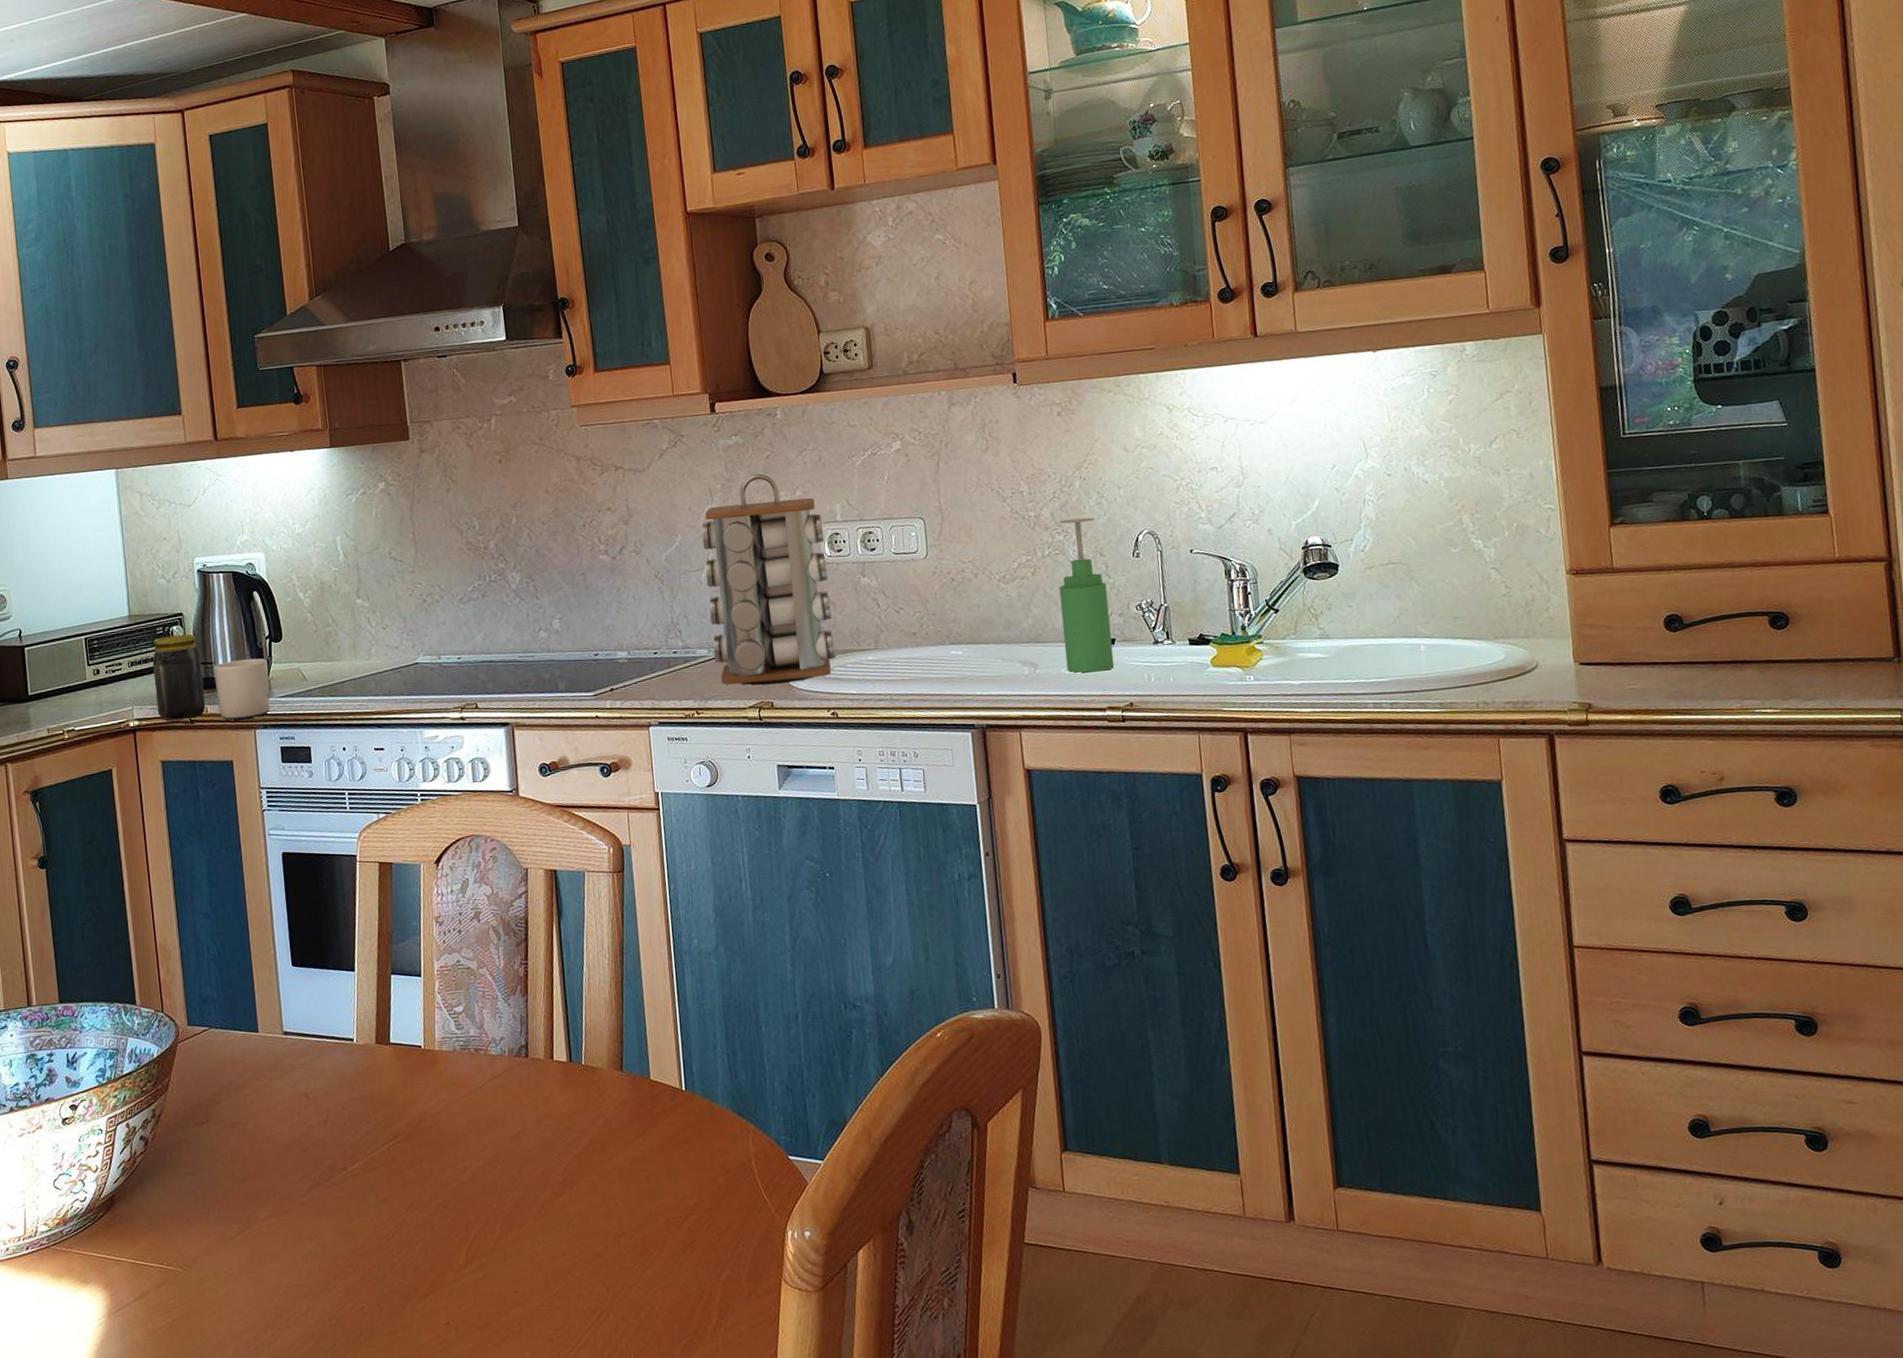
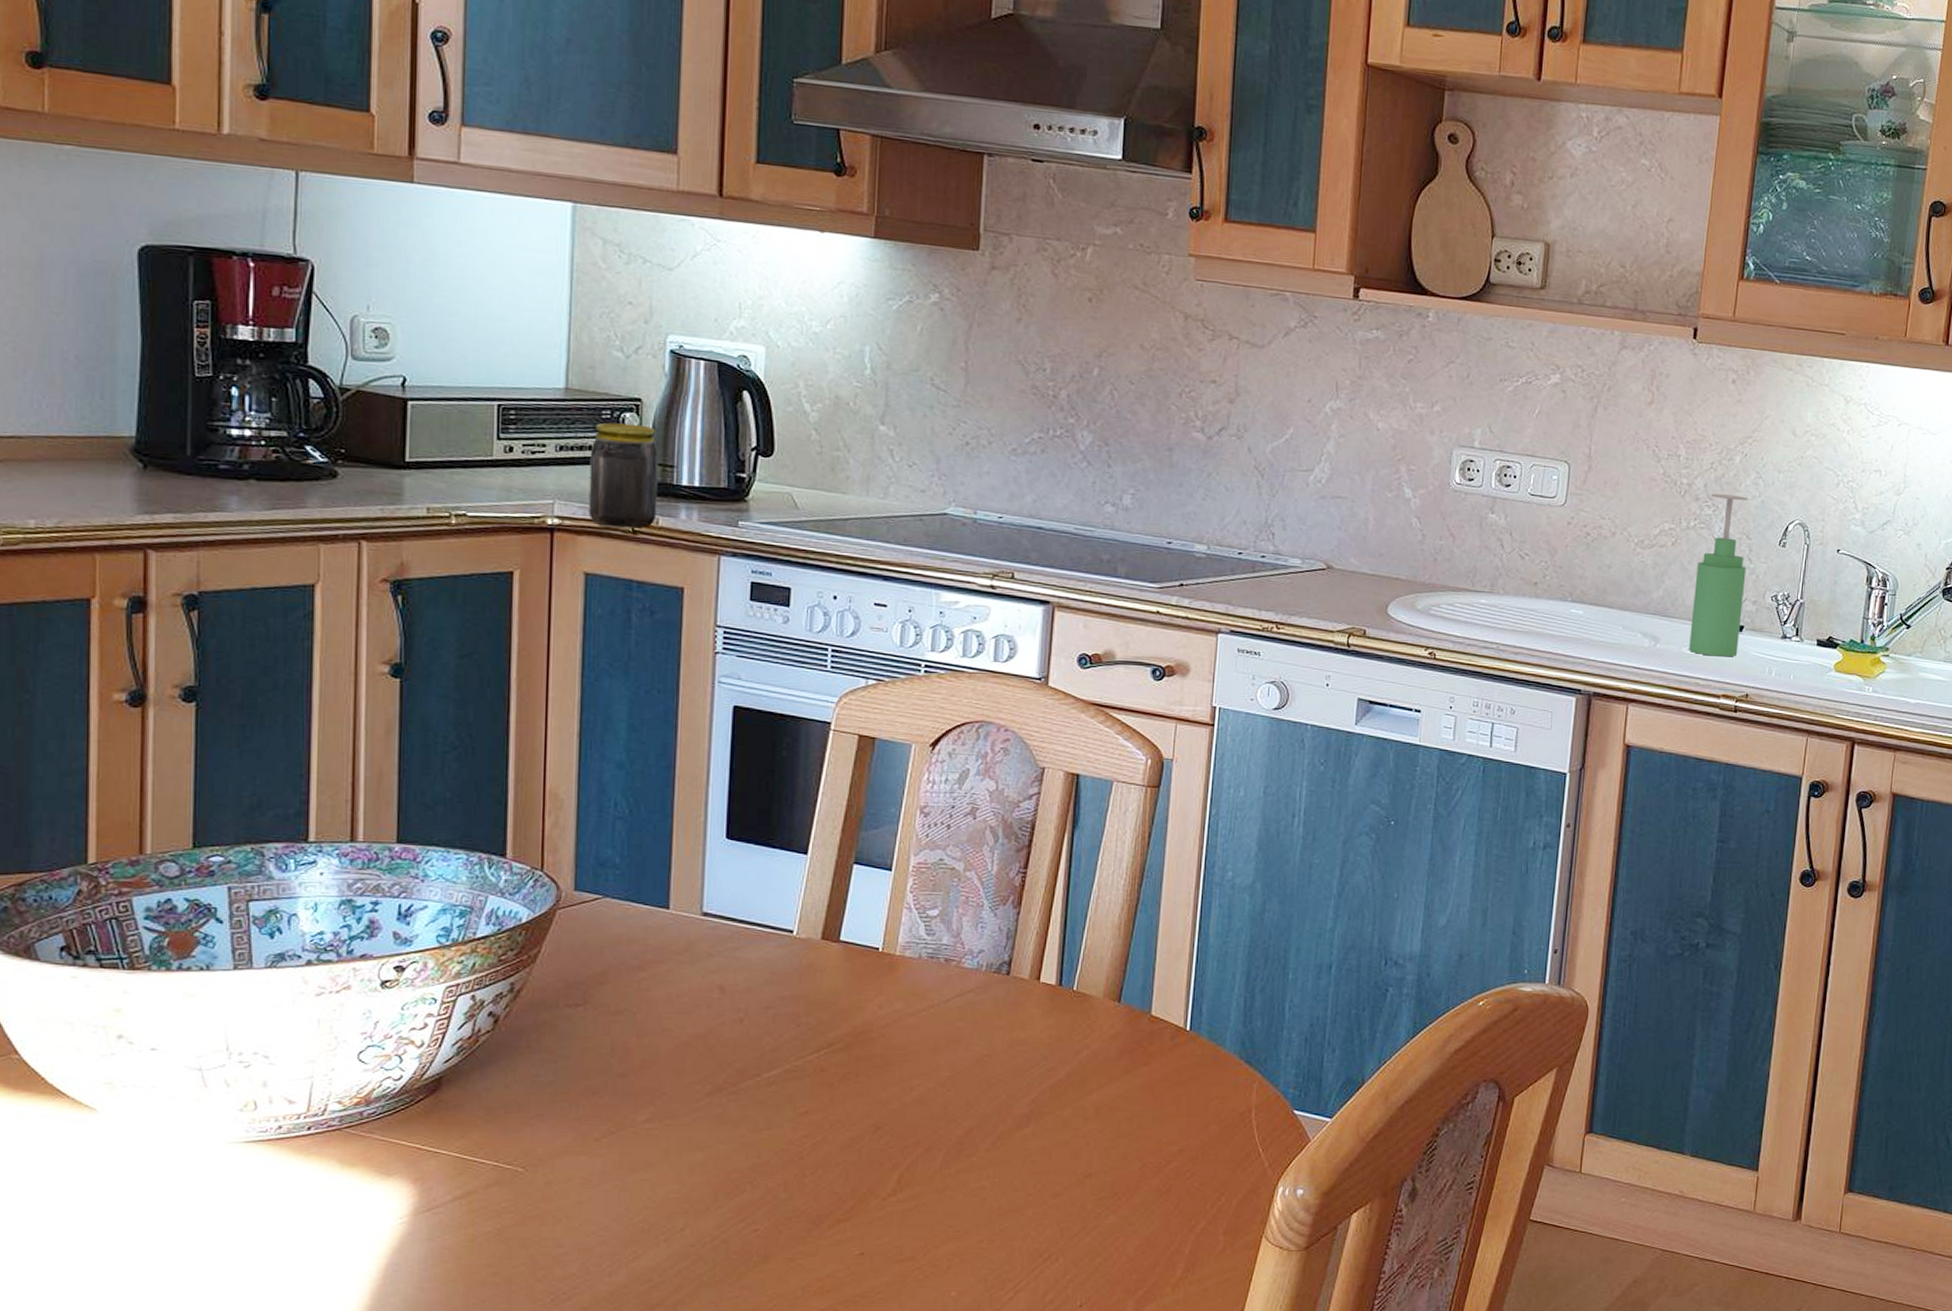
mug: present [213,658,270,720] -> none [673,468,750,542]
spice rack: present [702,474,836,685] -> none [1307,377,1457,613]

